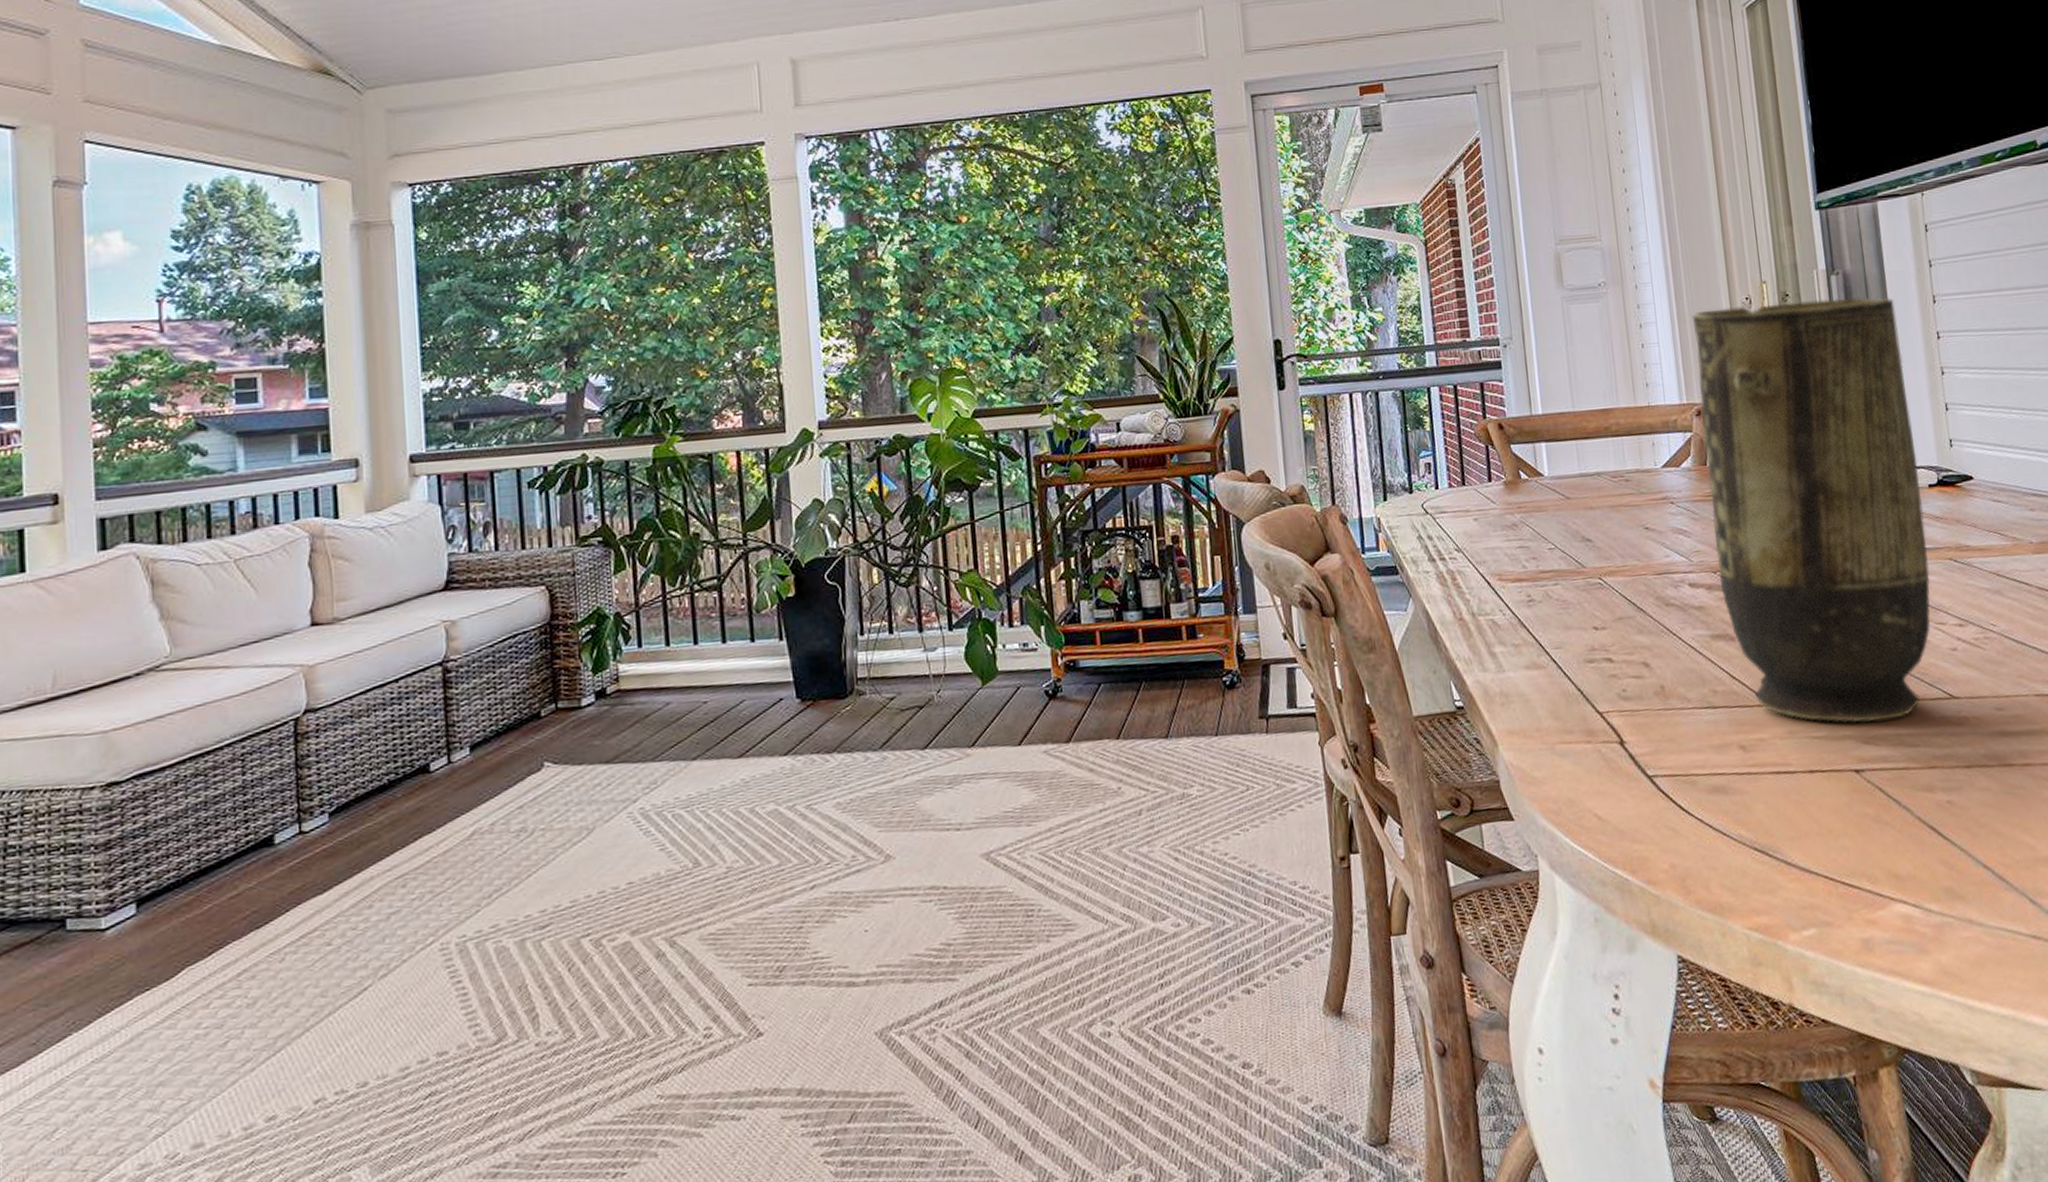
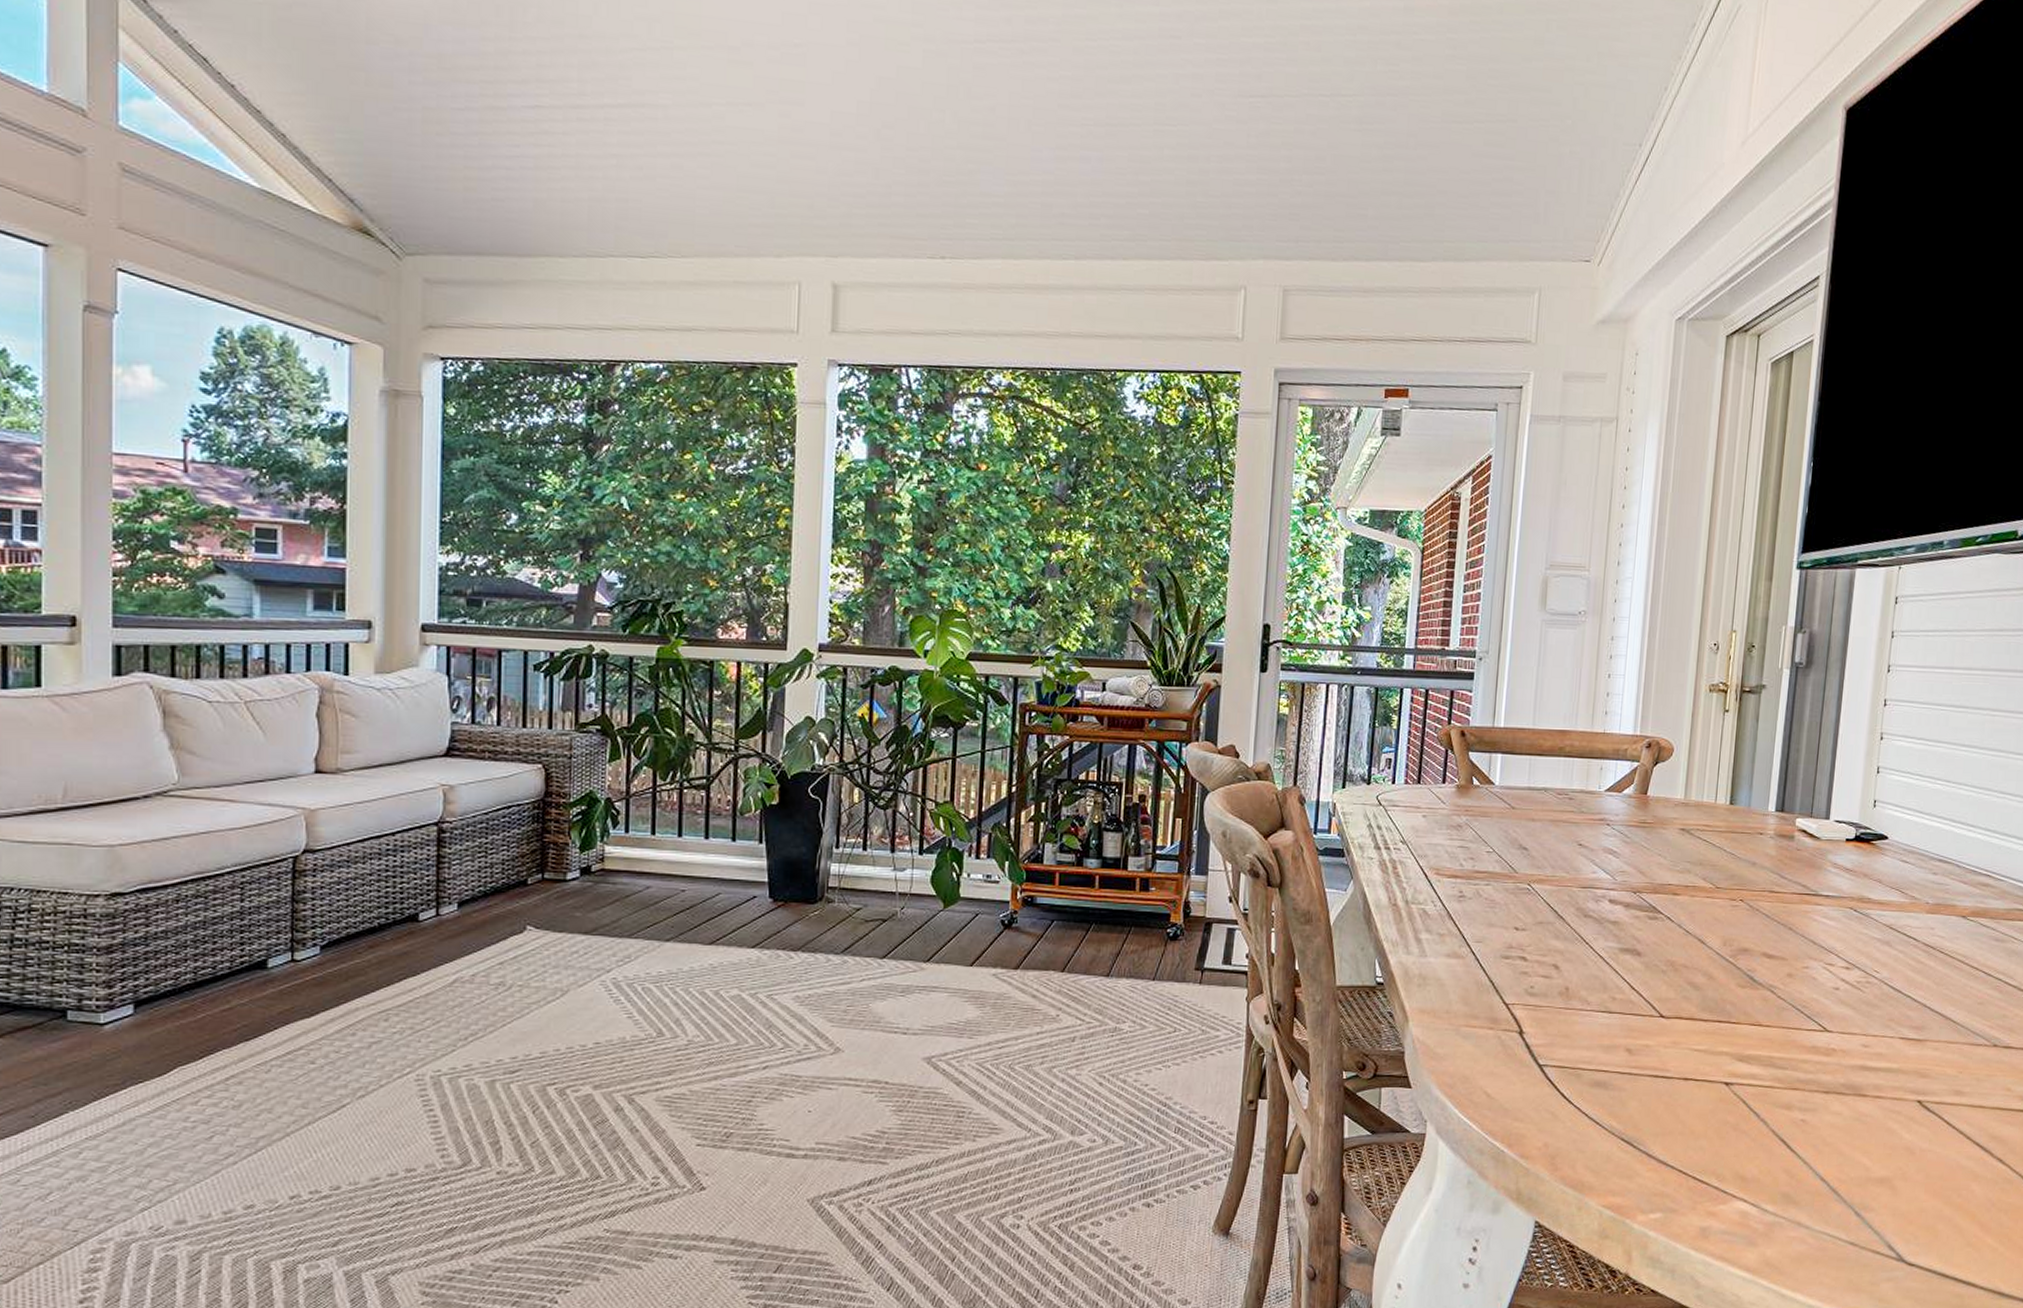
vase: present [1691,298,1931,723] -> none [1637,650,1851,1043]

